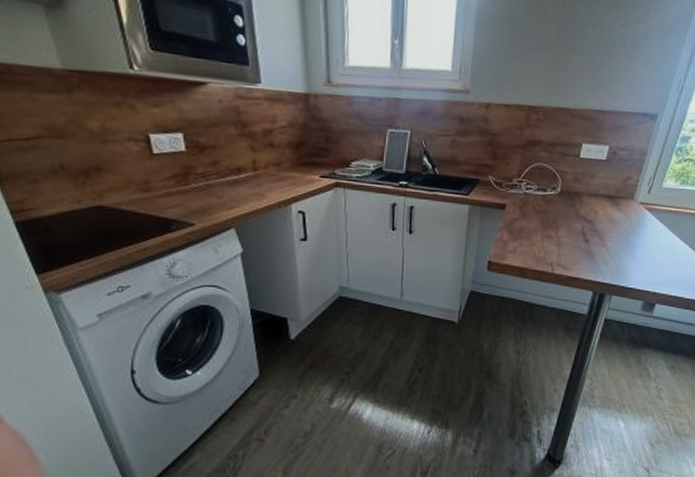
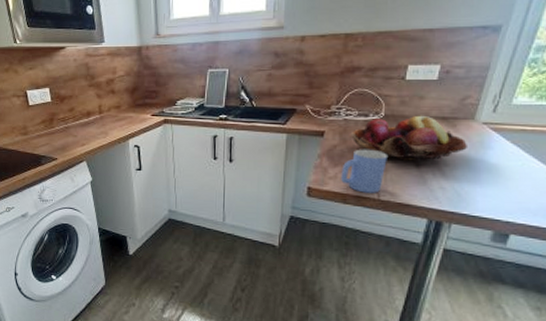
mug: none [520,223,562,267] -> present [341,149,387,193]
fruit basket: none [529,192,628,237] -> present [350,115,469,161]

